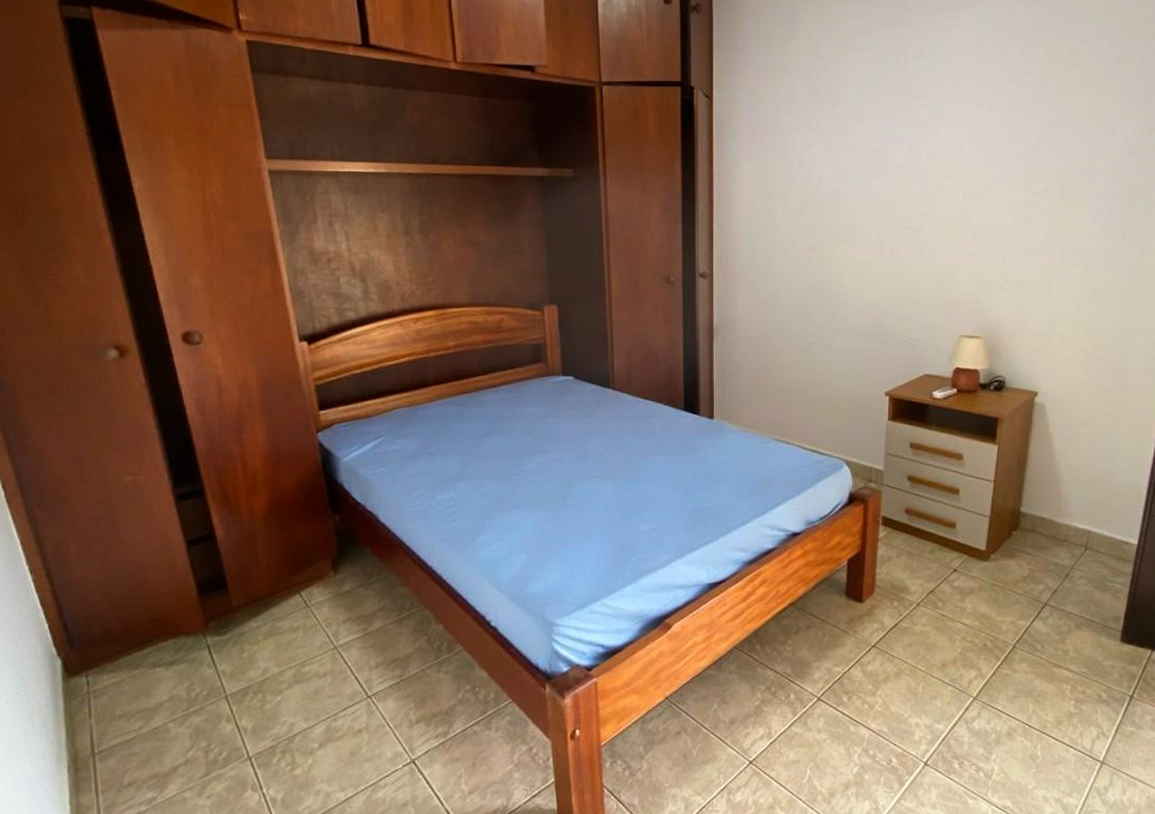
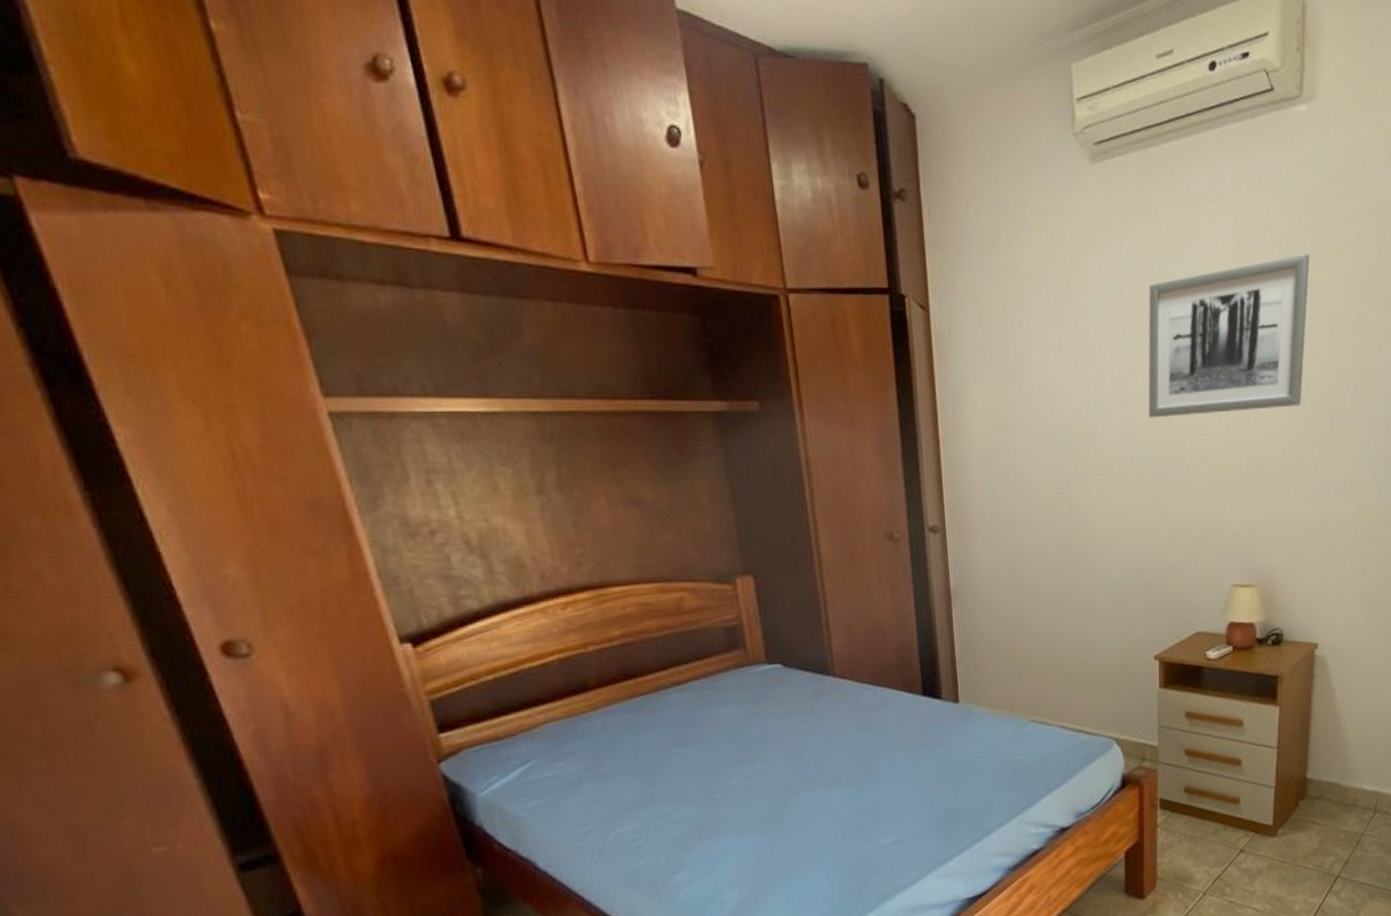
wall art: none [892,52,1049,190] -> present [1147,254,1310,418]

